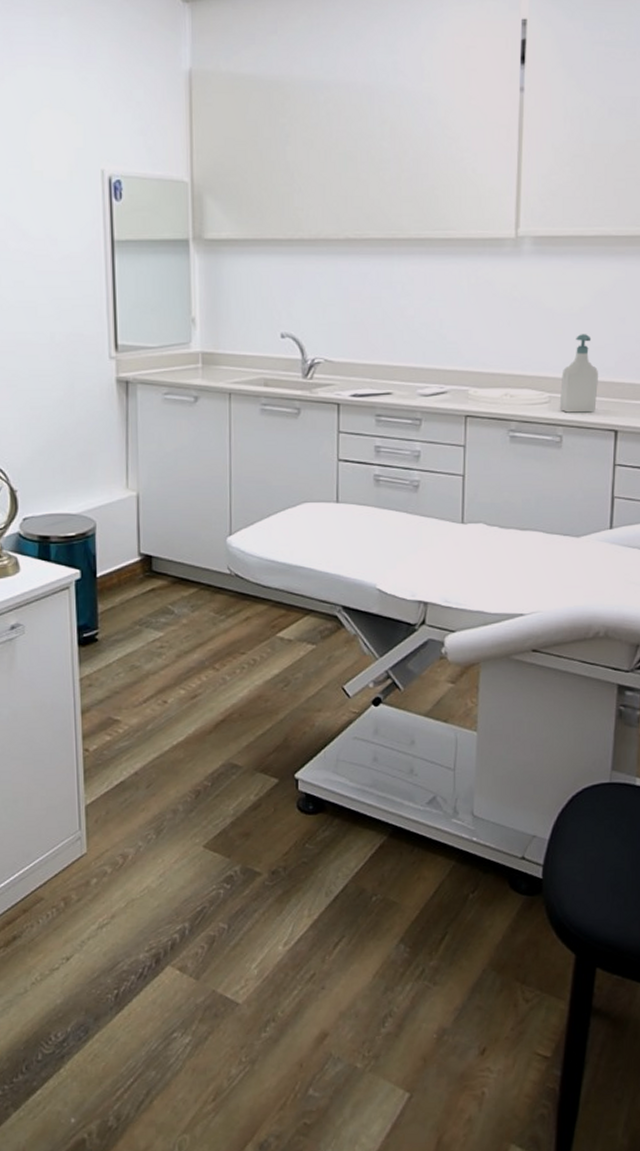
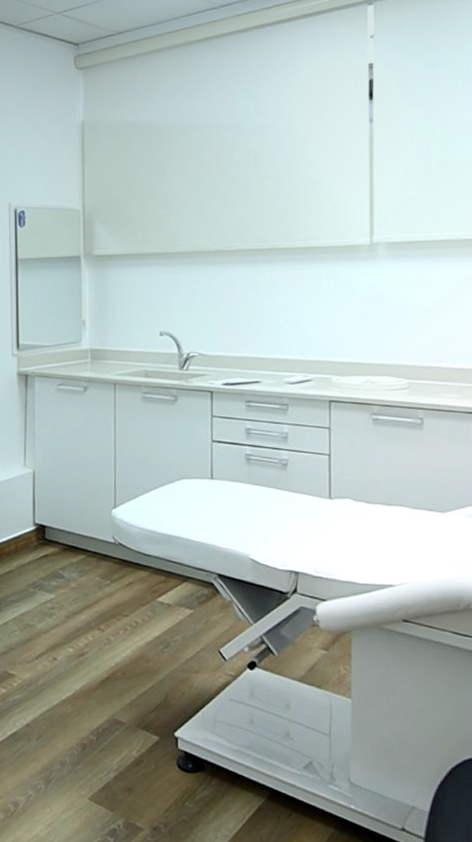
soap bottle: present [559,334,598,413] -> none [419,326,456,397]

